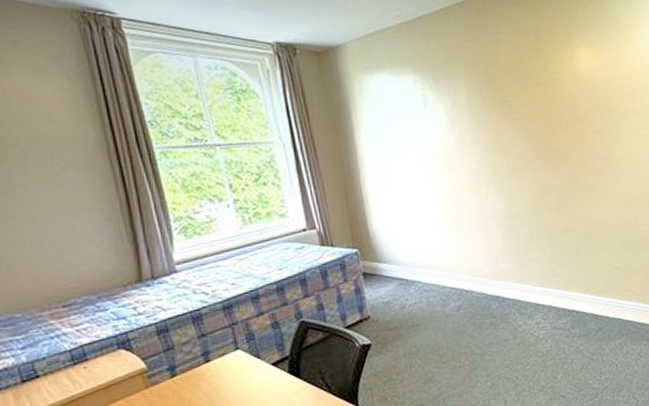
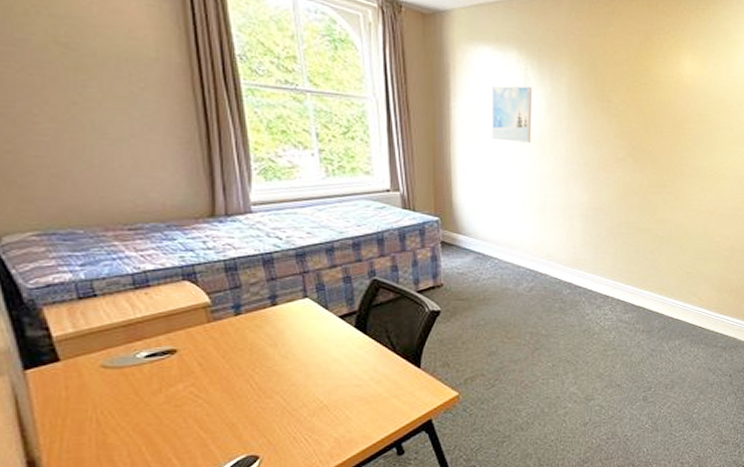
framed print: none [393,105,438,164] -> present [492,86,533,143]

